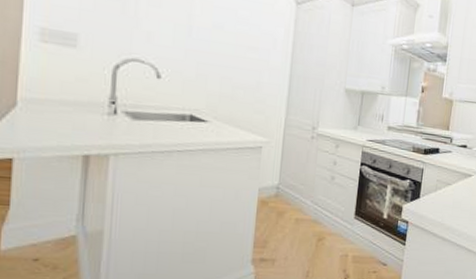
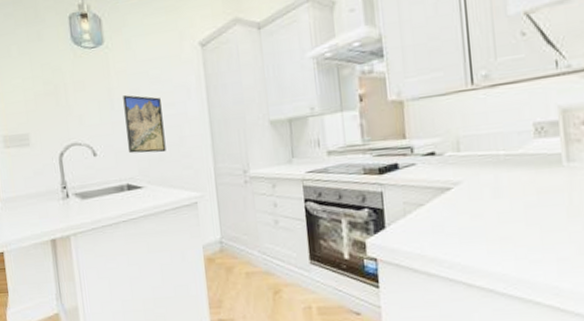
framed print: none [198,26,245,93] -> present [123,95,166,154]

